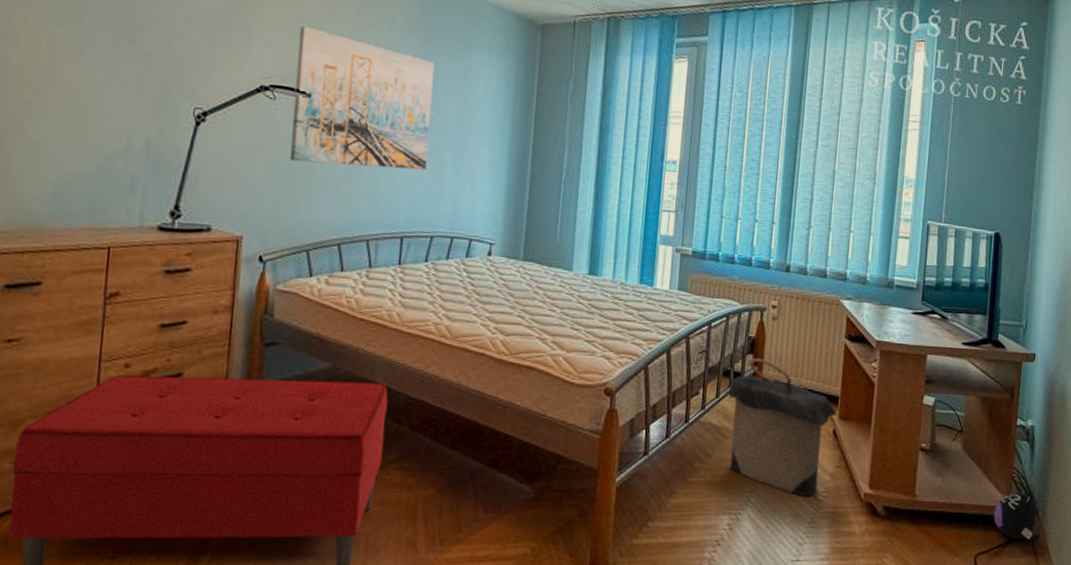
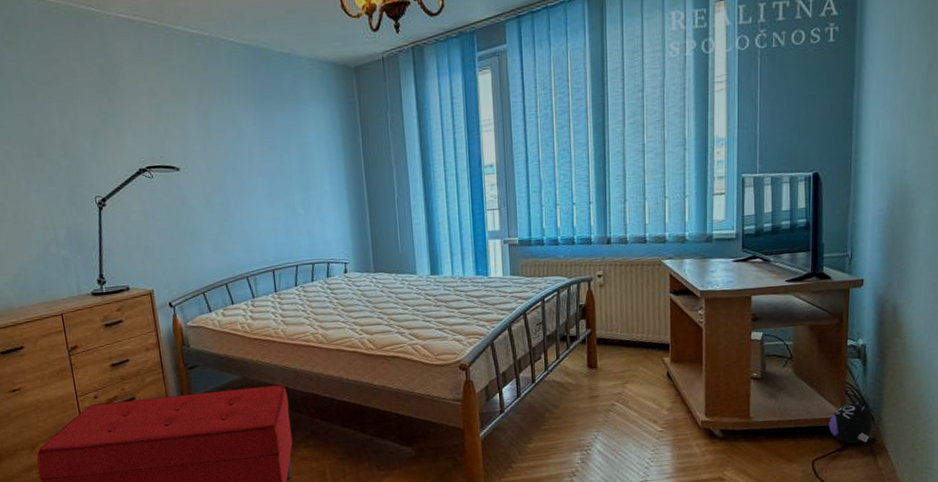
wall art: present [290,26,435,171] -> none [159,112,282,224]
laundry hamper: present [724,358,838,498] -> none [563,322,670,430]

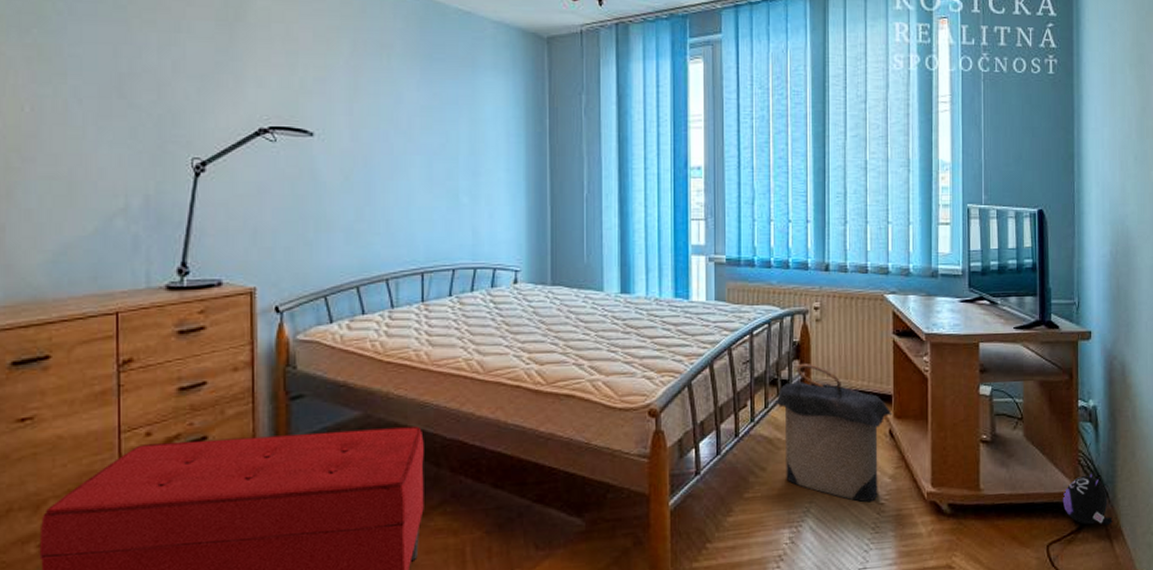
laundry hamper: none [563,322,670,430] -> present [773,364,892,503]

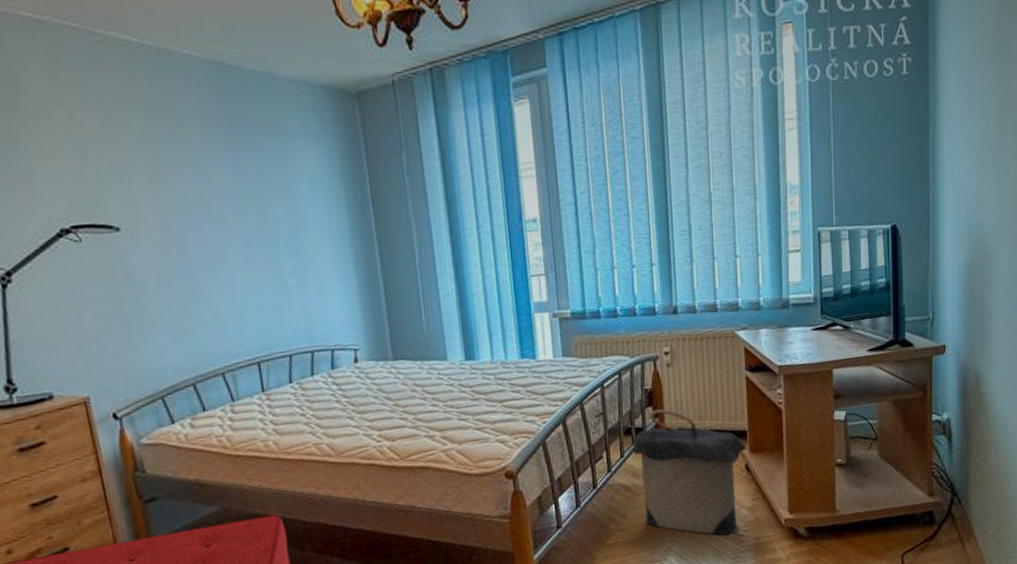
plush toy: present [1062,472,1113,525] -> none [916,482,965,532]

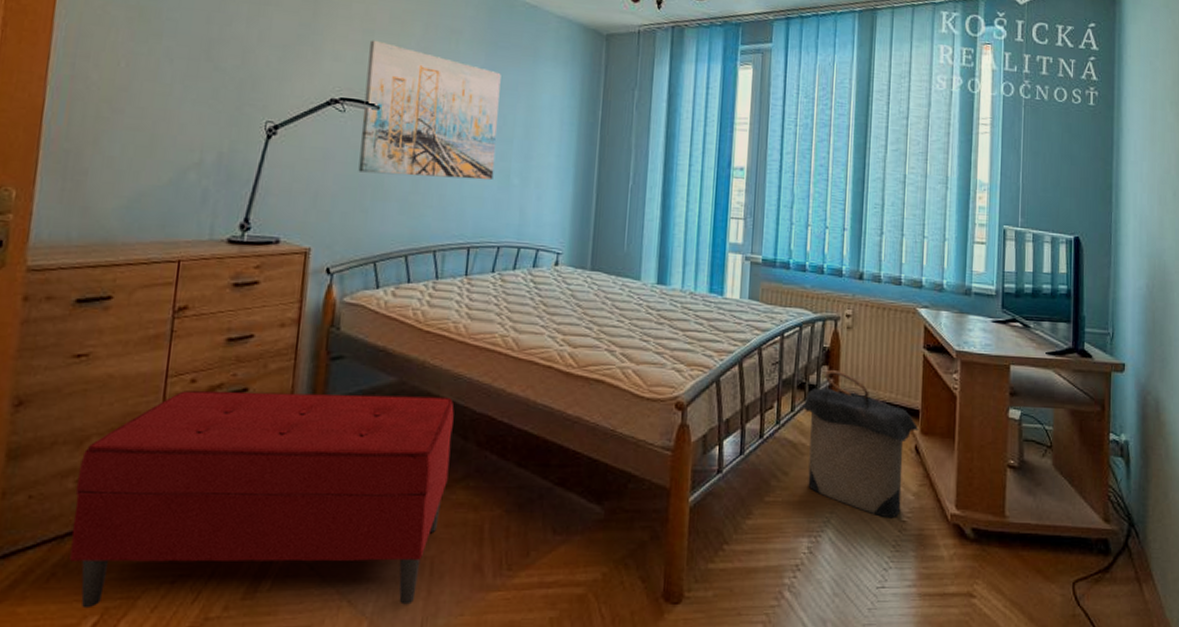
wall art: none [86,150,267,305] -> present [358,40,501,181]

